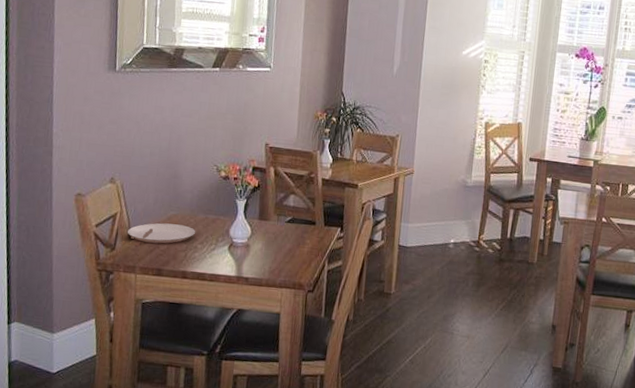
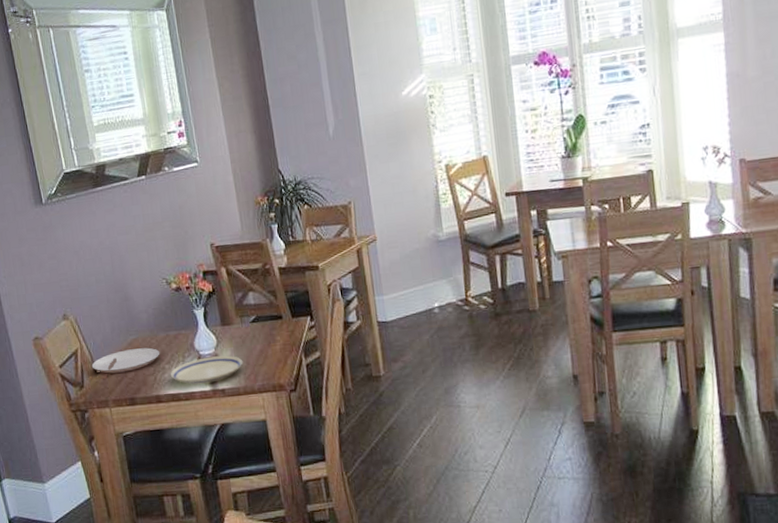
plate: none [200,245,271,270] -> present [170,355,243,385]

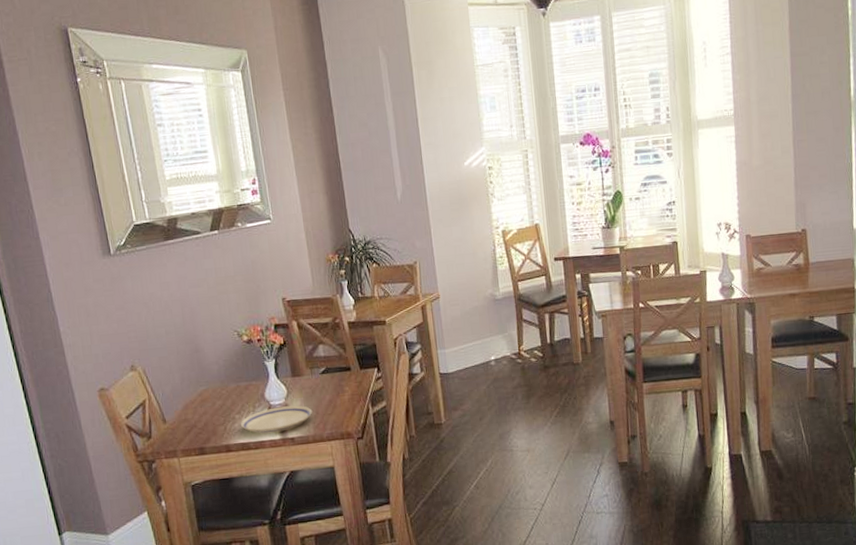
plate: present [91,347,160,374] -> none [159,398,231,424]

